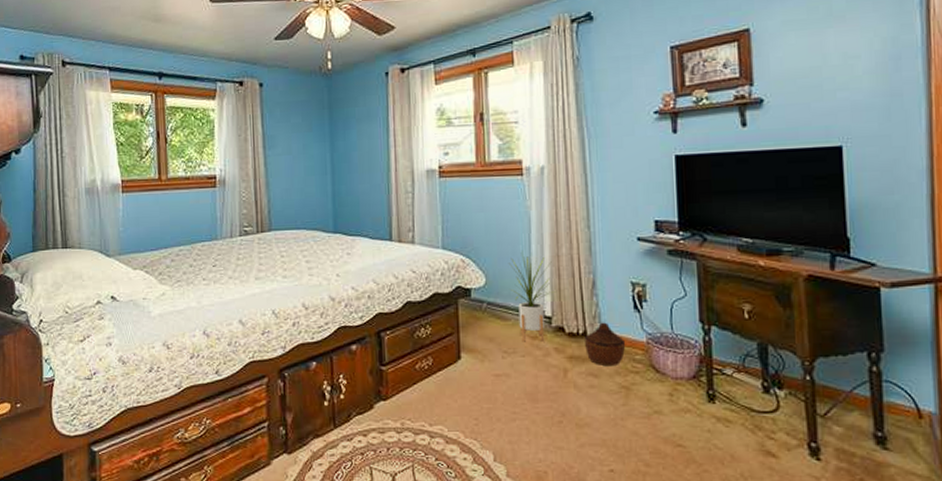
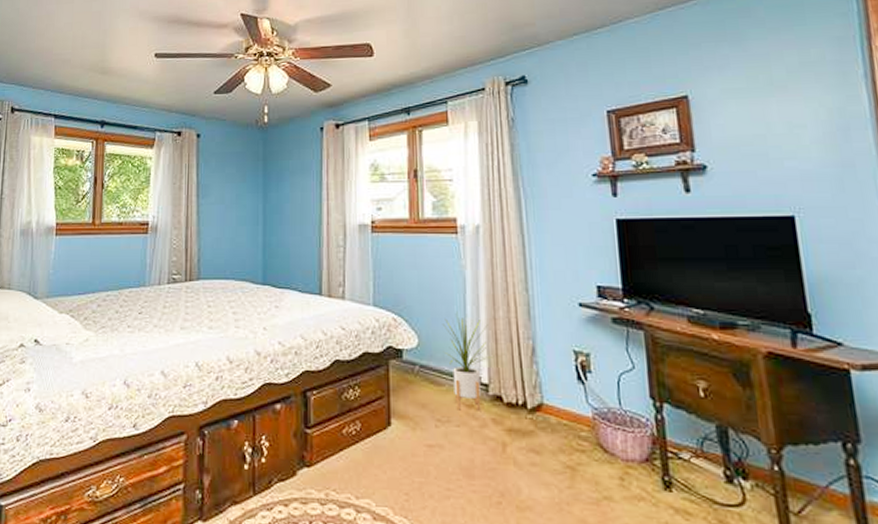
woven basket: present [585,322,626,367] -> none [525,393,570,443]

